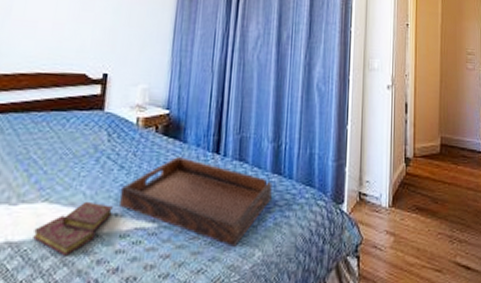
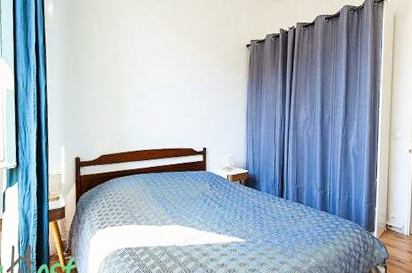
book: present [33,201,113,257] -> none [173,225,217,256]
serving tray: present [120,157,272,247] -> none [221,199,321,256]

